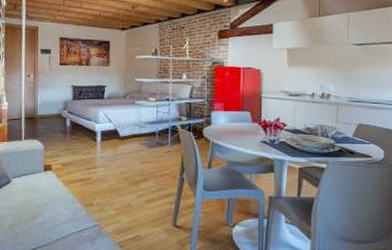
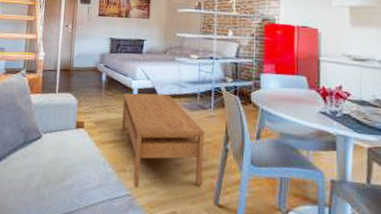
coffee table: none [87,134,164,219] -> present [121,93,205,188]

